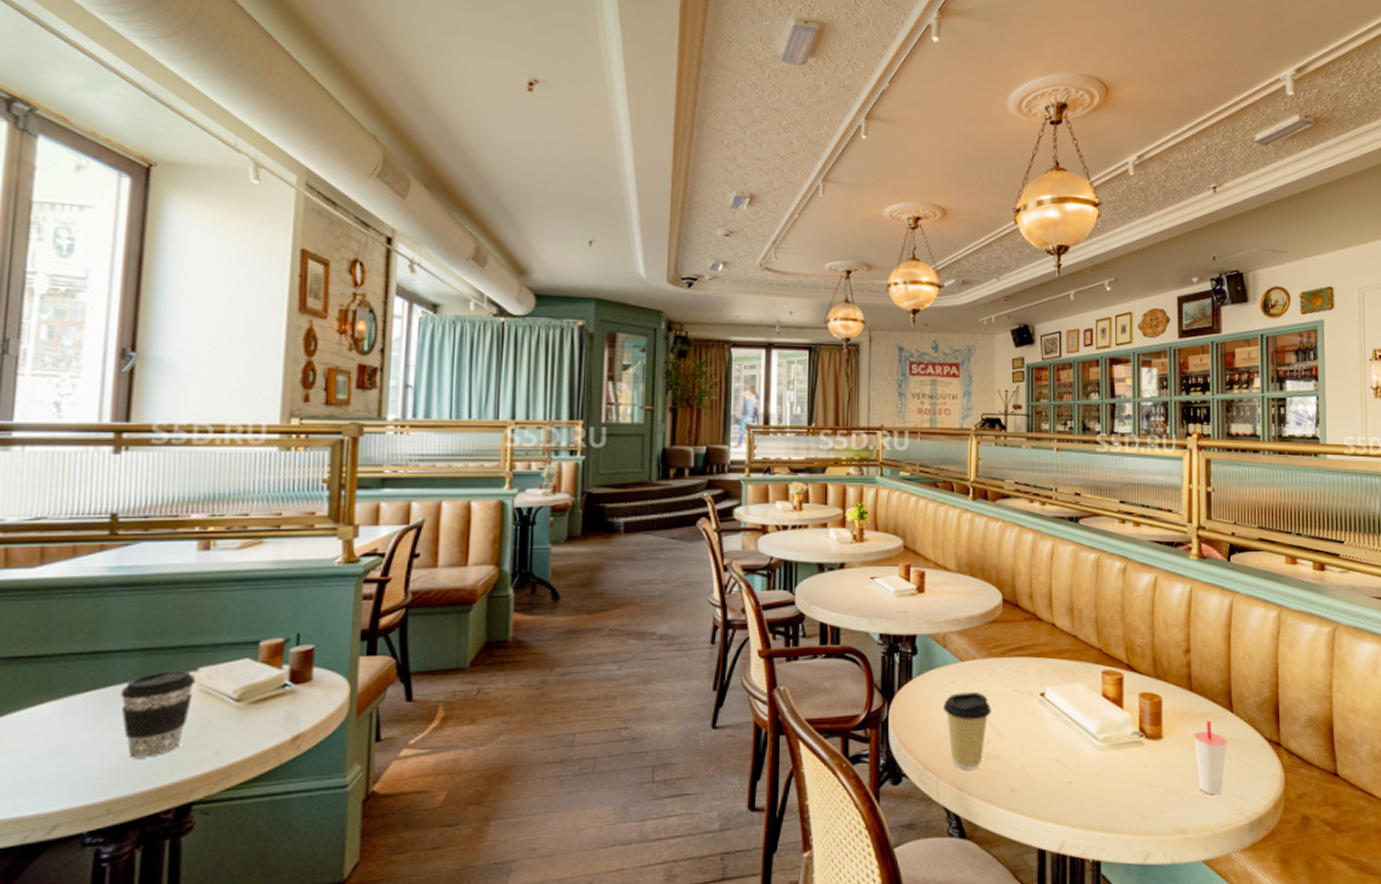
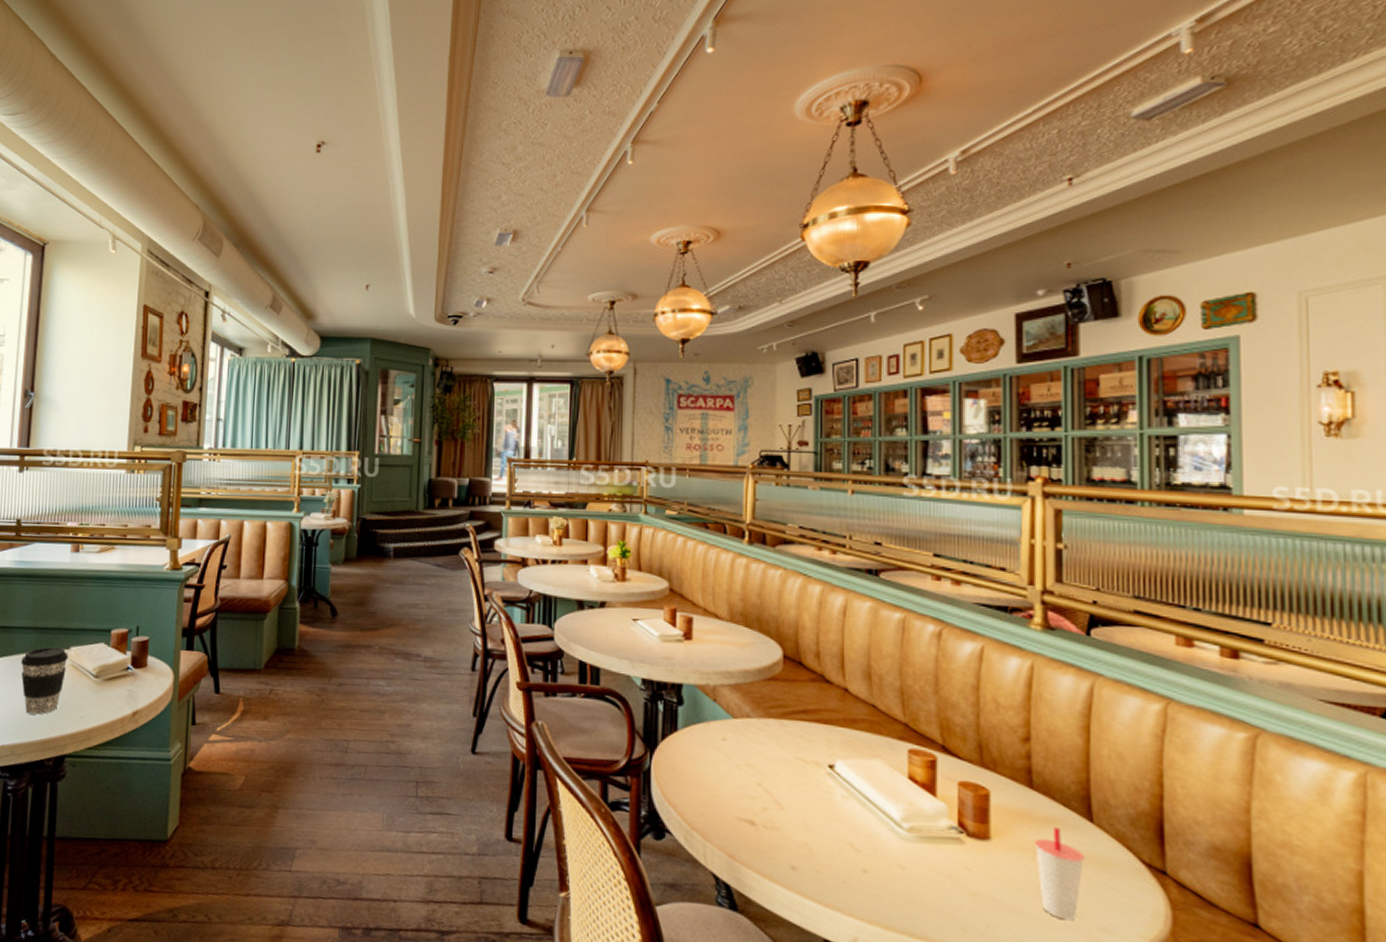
coffee cup: present [943,692,991,770] -> none [712,752,769,838]

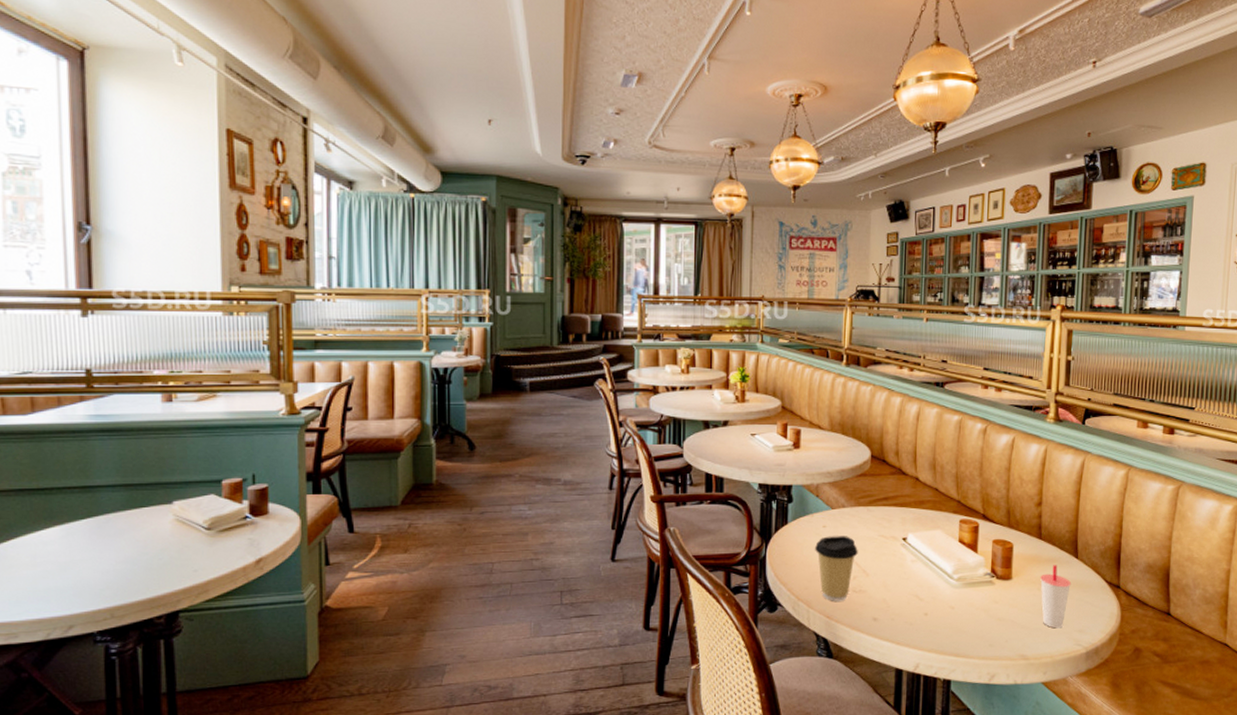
coffee cup: present [20,647,68,715] -> none [110,503,171,574]
coffee cup: none [712,752,769,838] -> present [815,536,858,601]

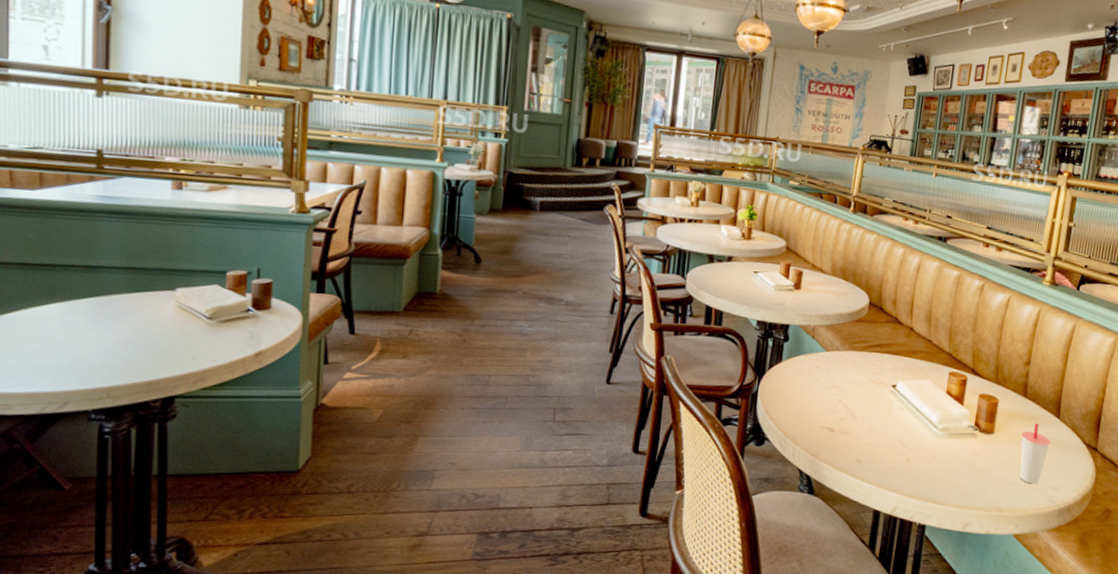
coffee cup: present [815,536,858,601] -> none [806,377,848,441]

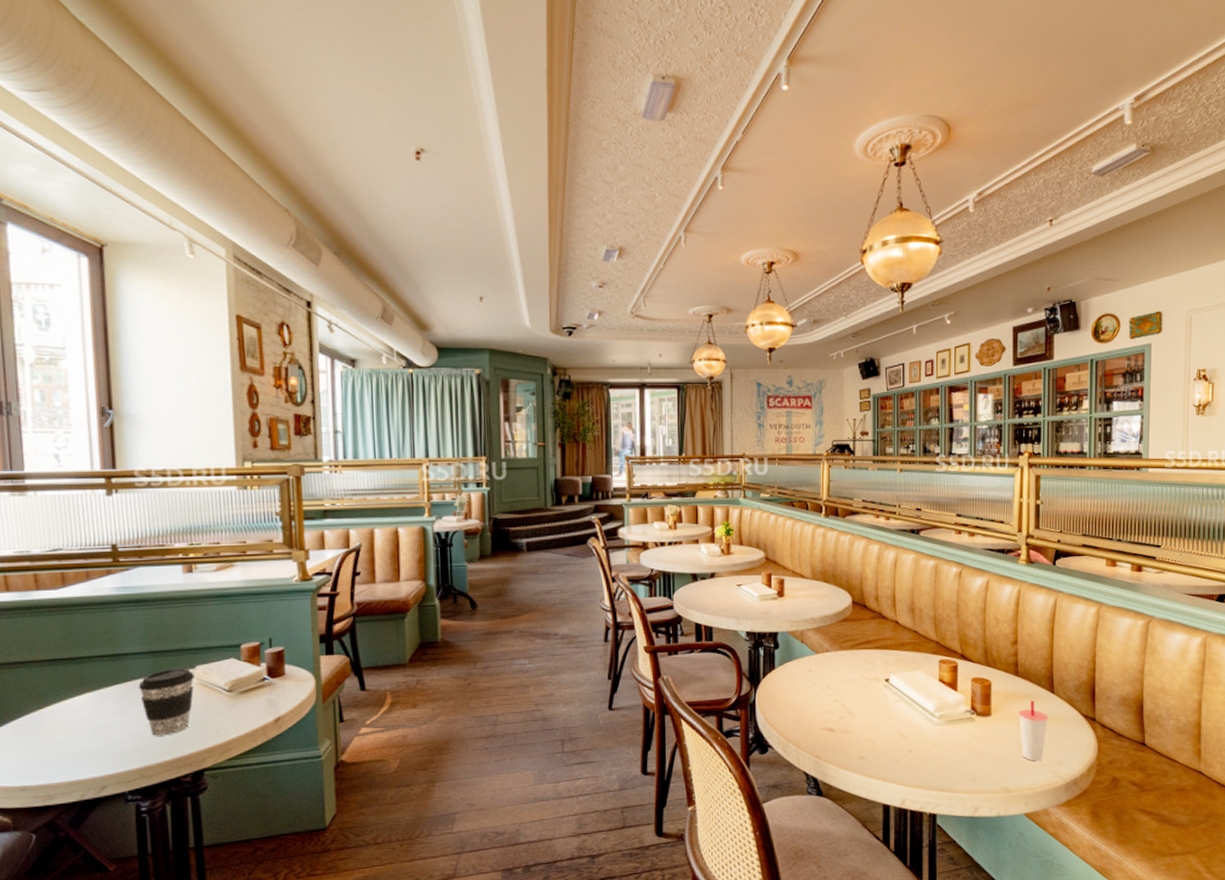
coffee cup: none [112,288,174,357] -> present [138,668,194,736]

